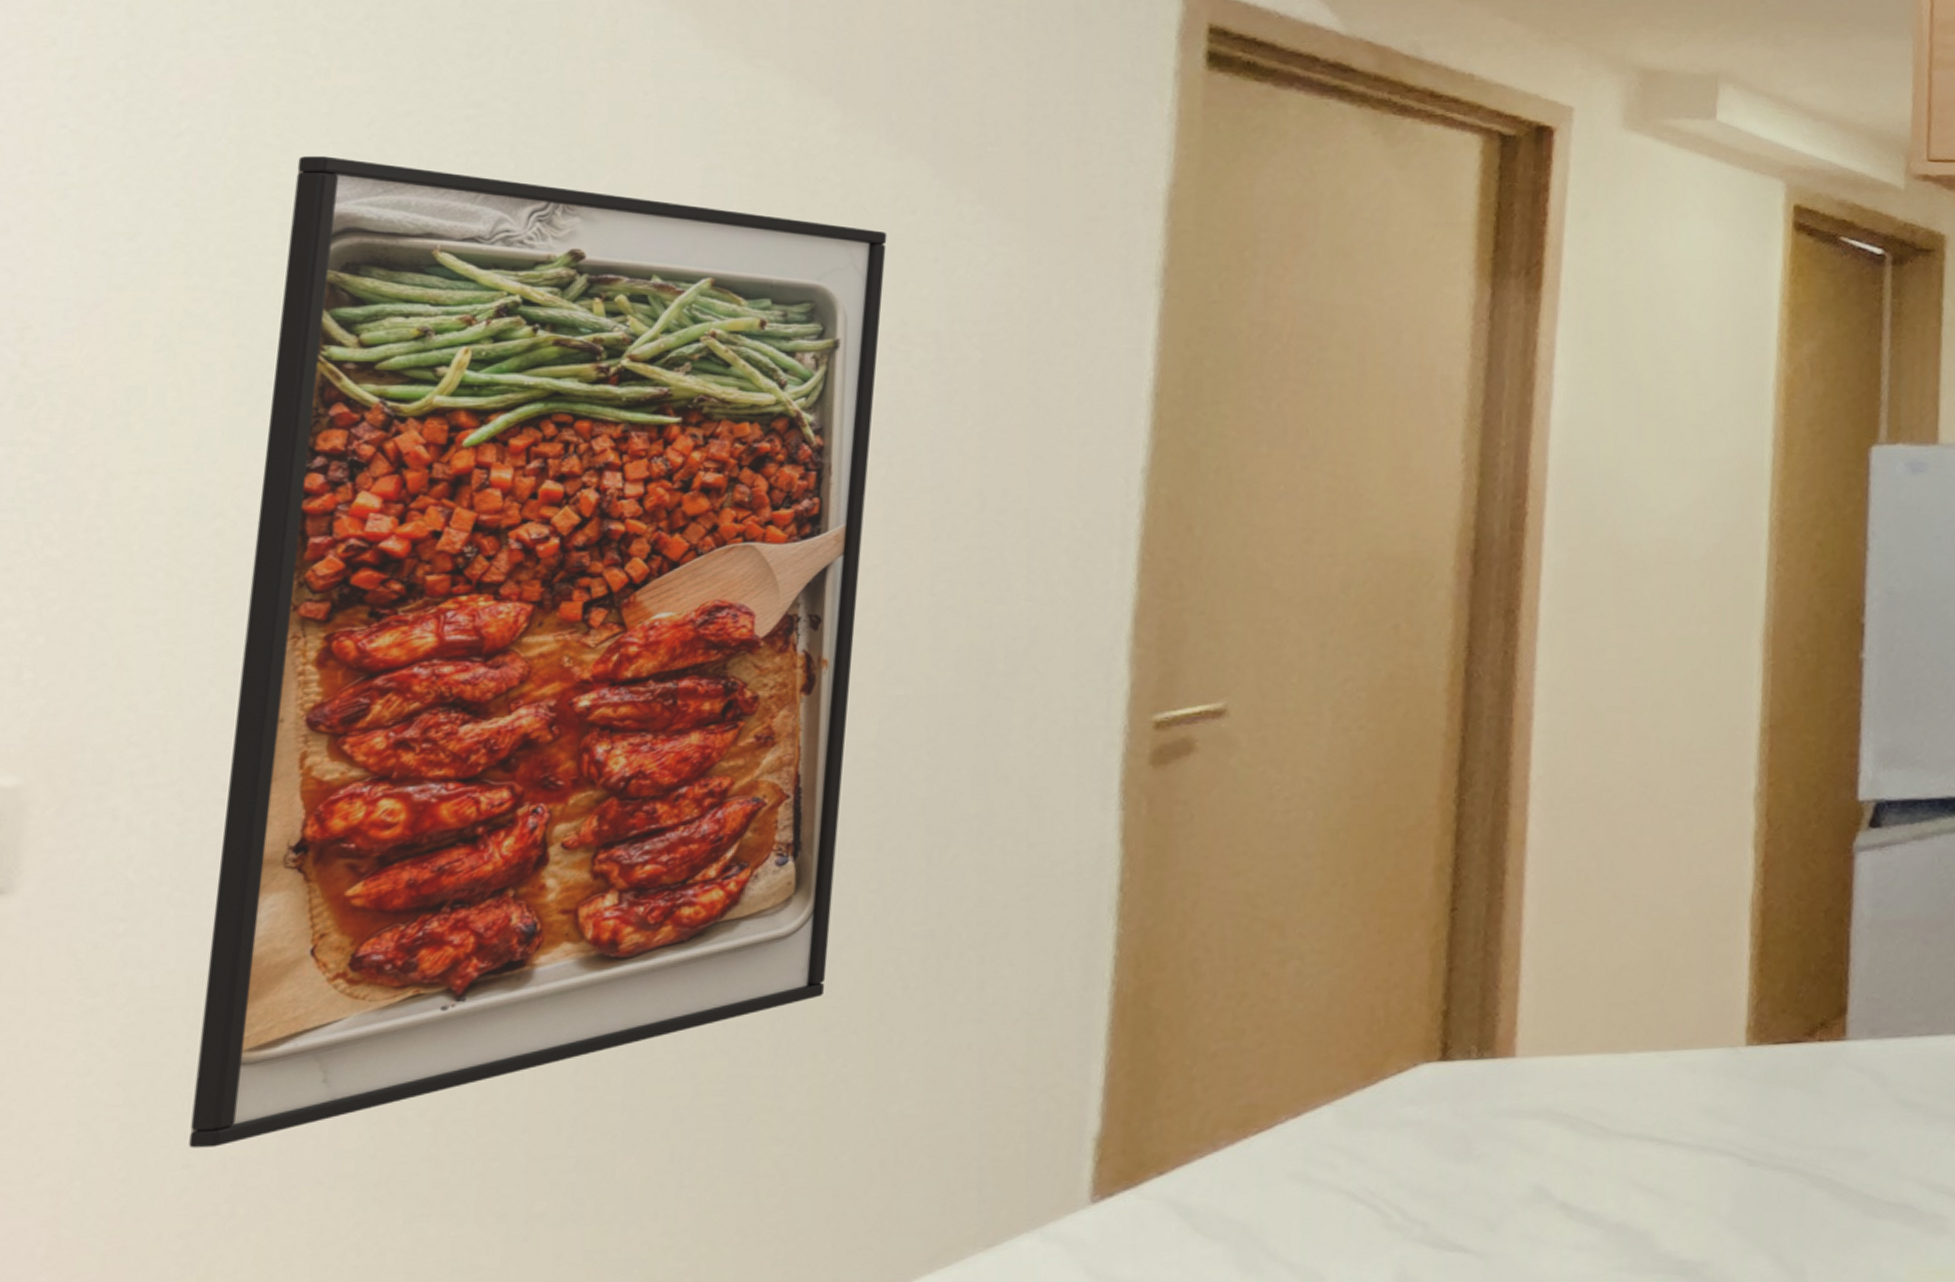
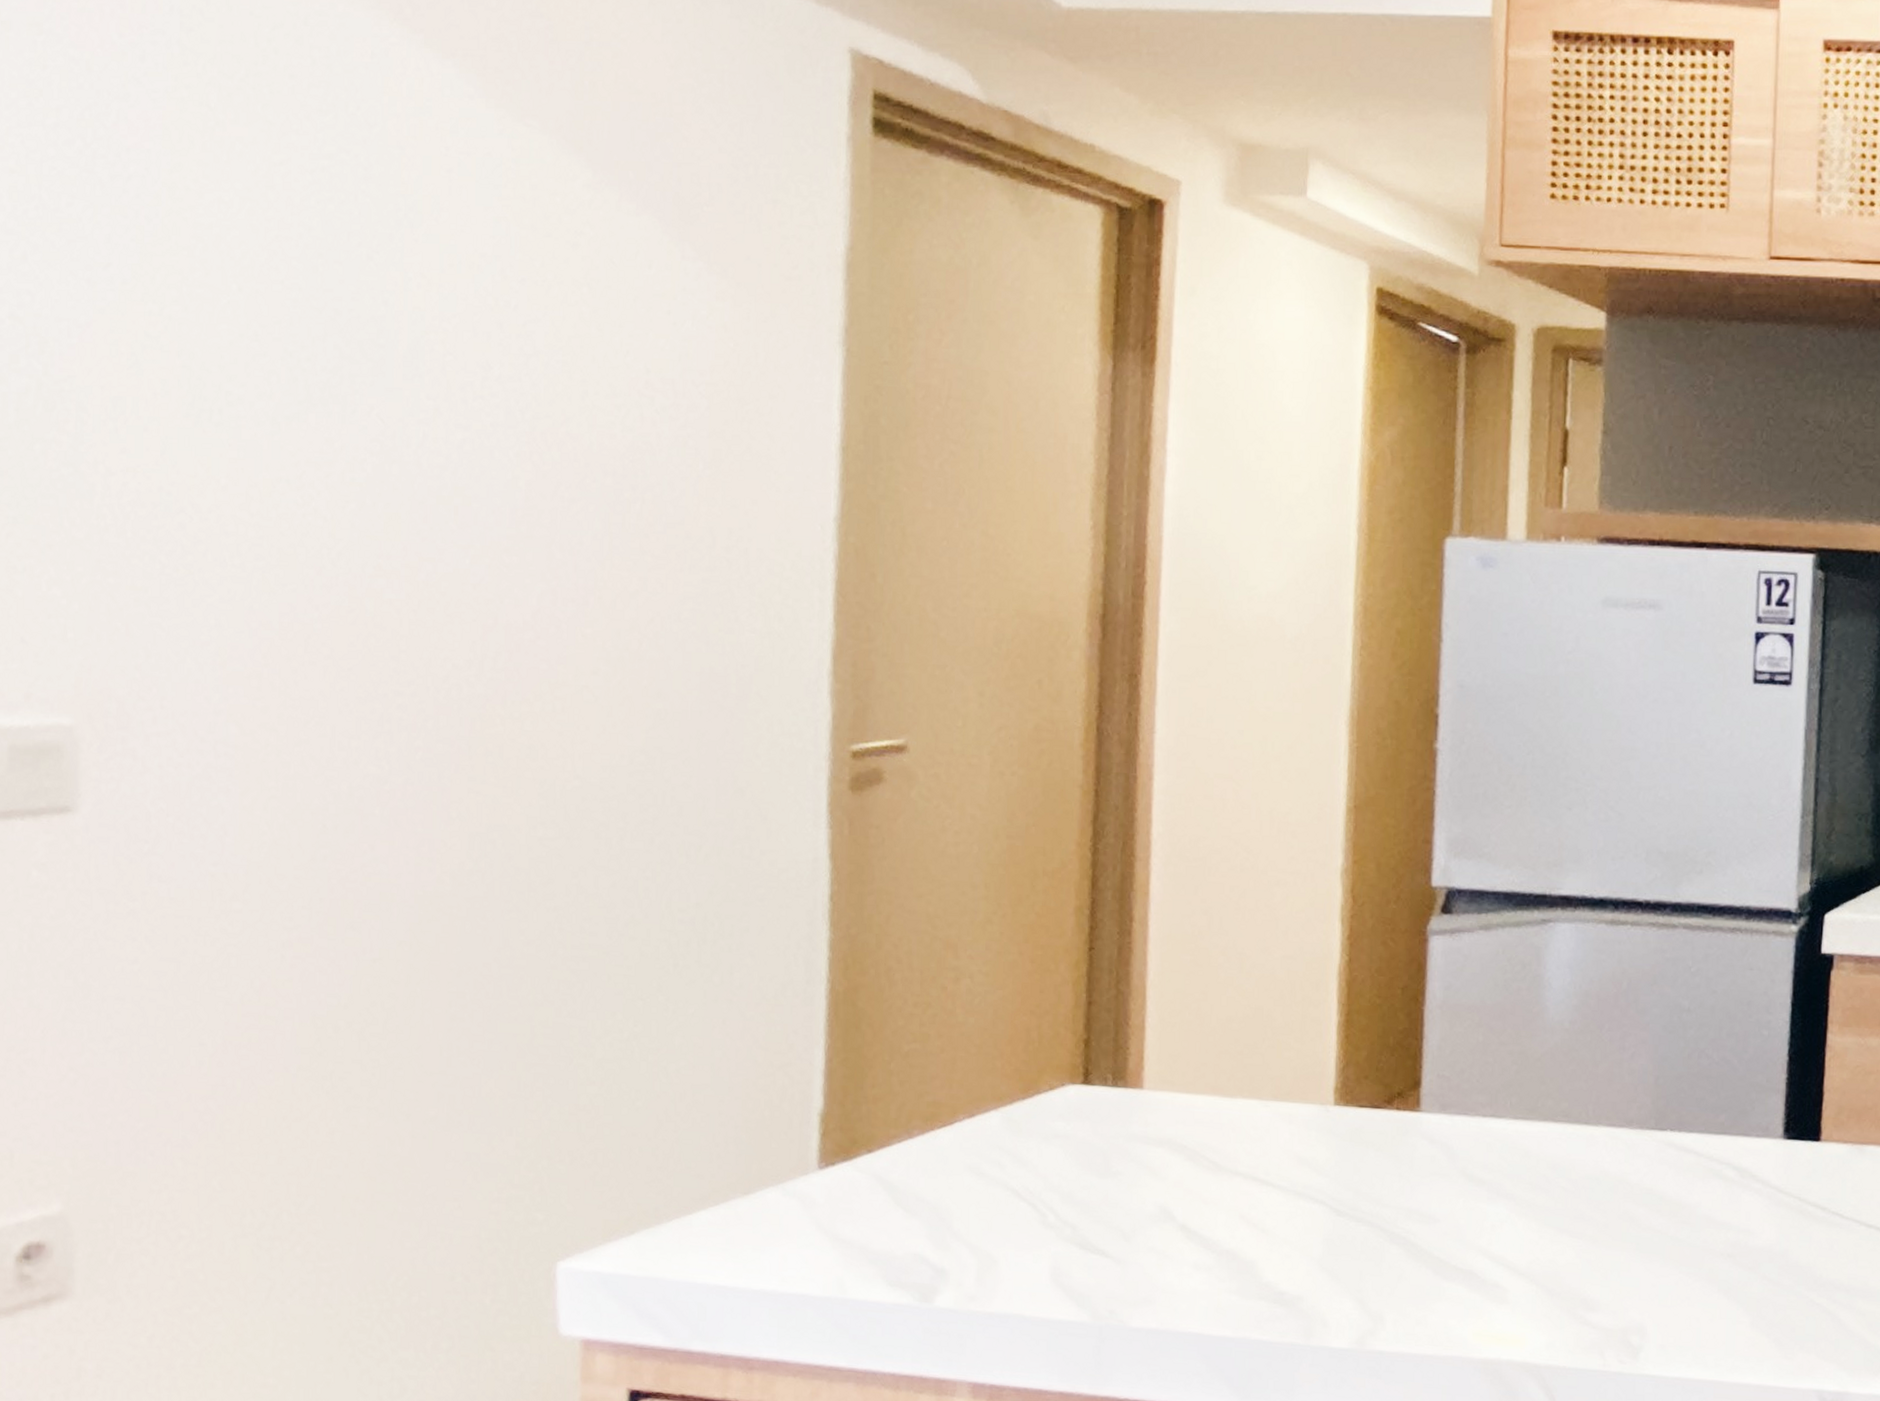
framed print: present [189,156,887,1148] -> none [202,200,631,1032]

